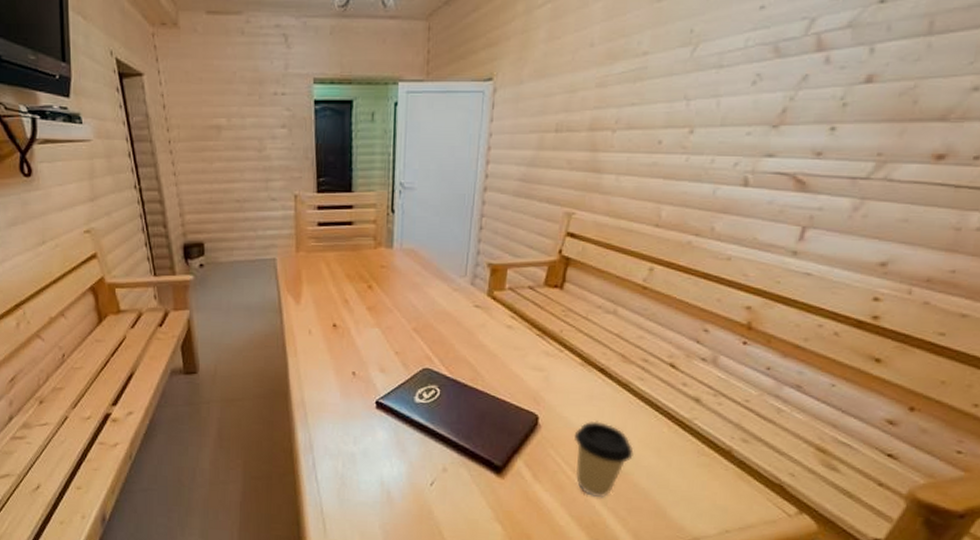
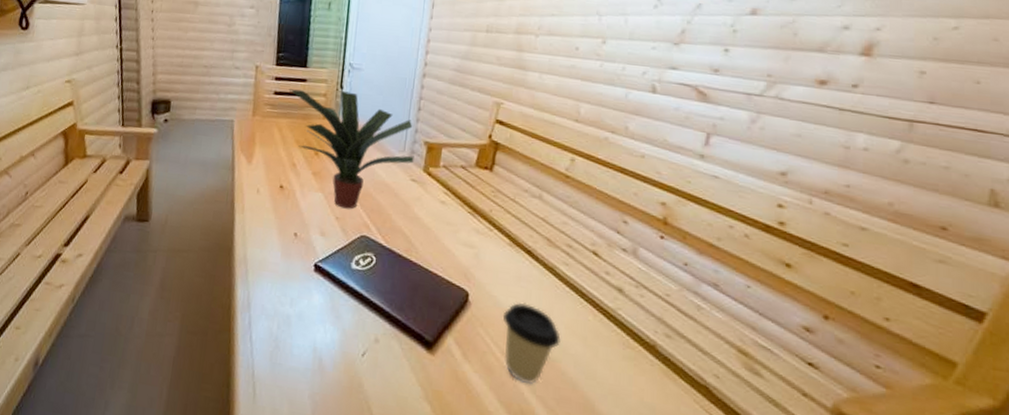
potted plant: none [333,215,477,343] -> present [288,89,414,209]

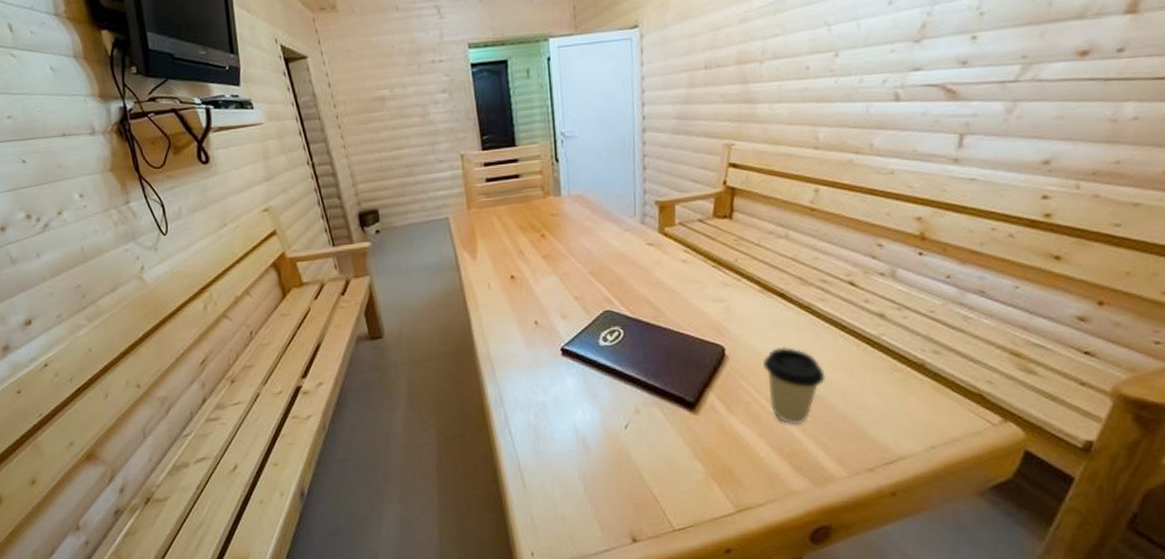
potted plant: present [288,89,414,209] -> none [500,163,647,287]

